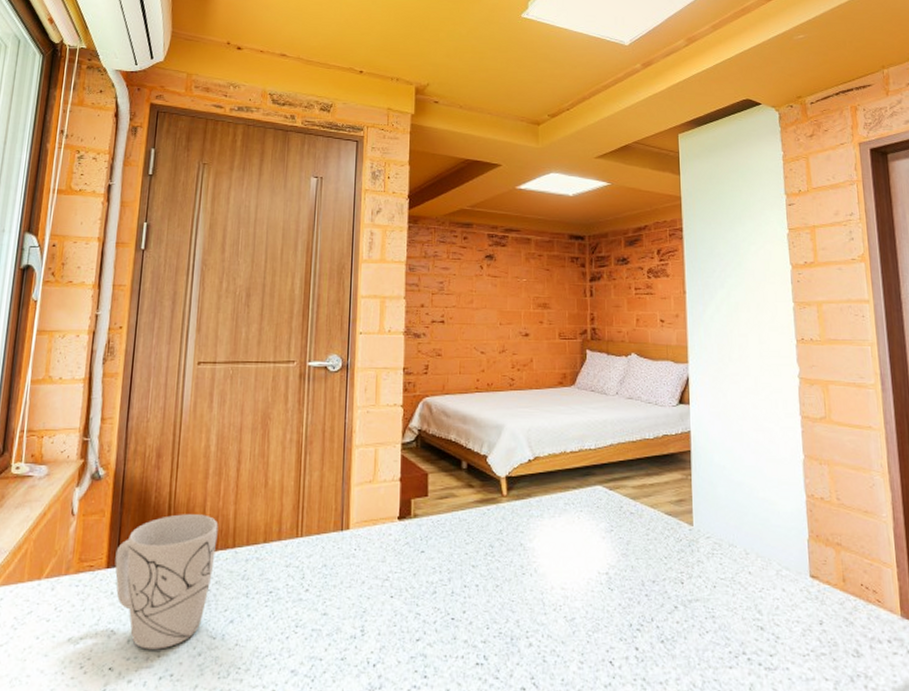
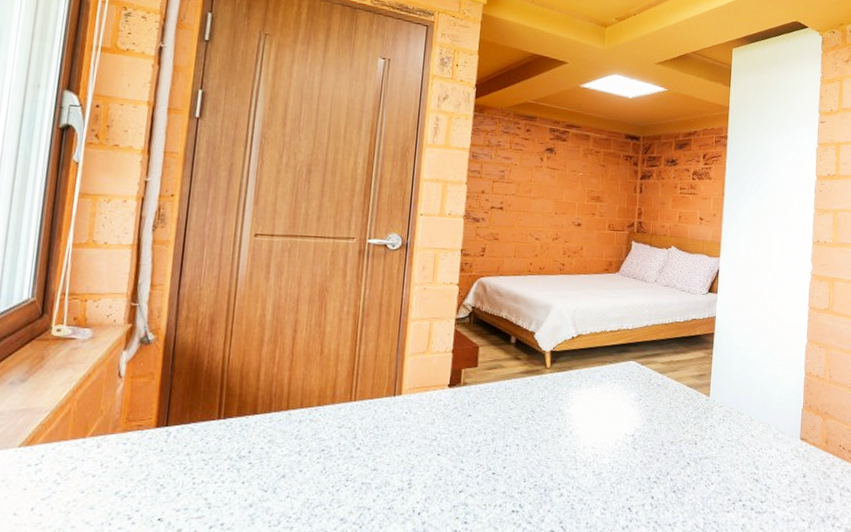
mug: present [115,514,219,650] -> none [164,378,273,502]

